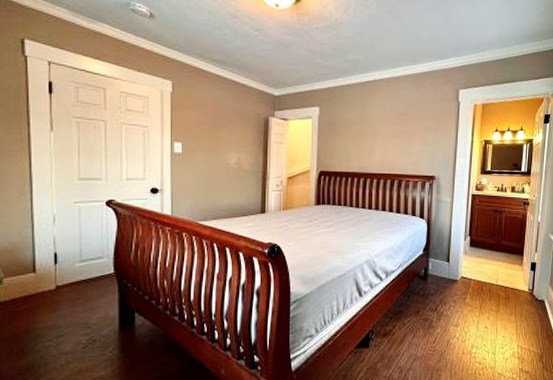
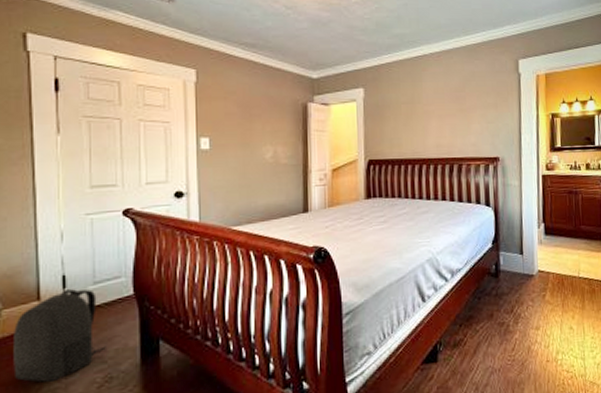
backpack: none [13,264,90,340] -> present [13,288,106,383]

